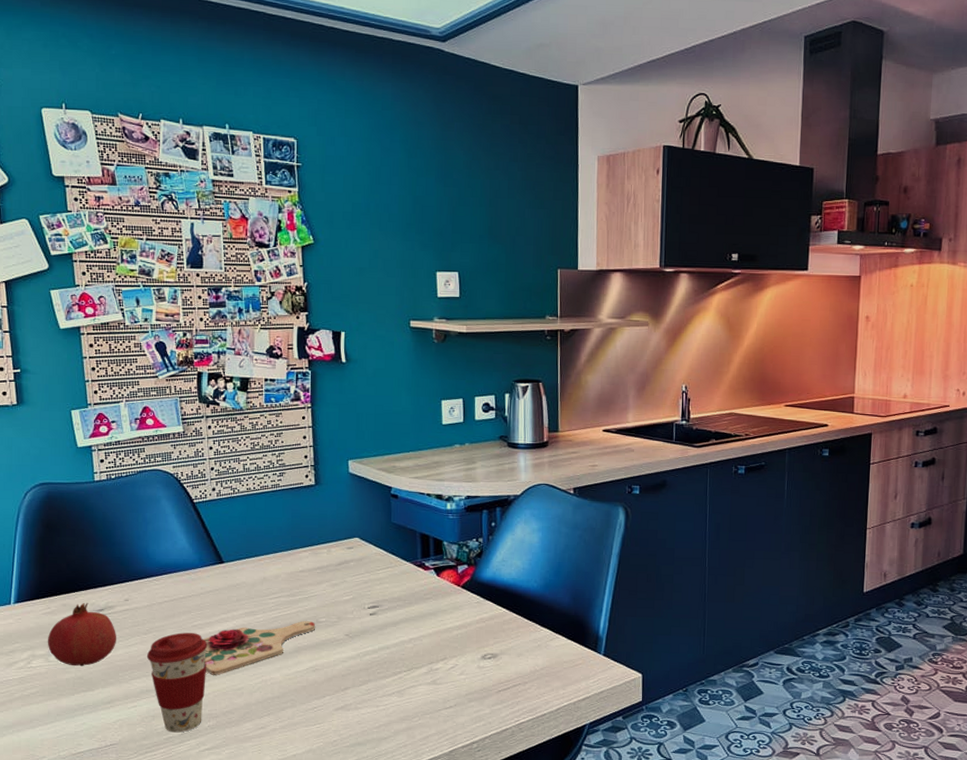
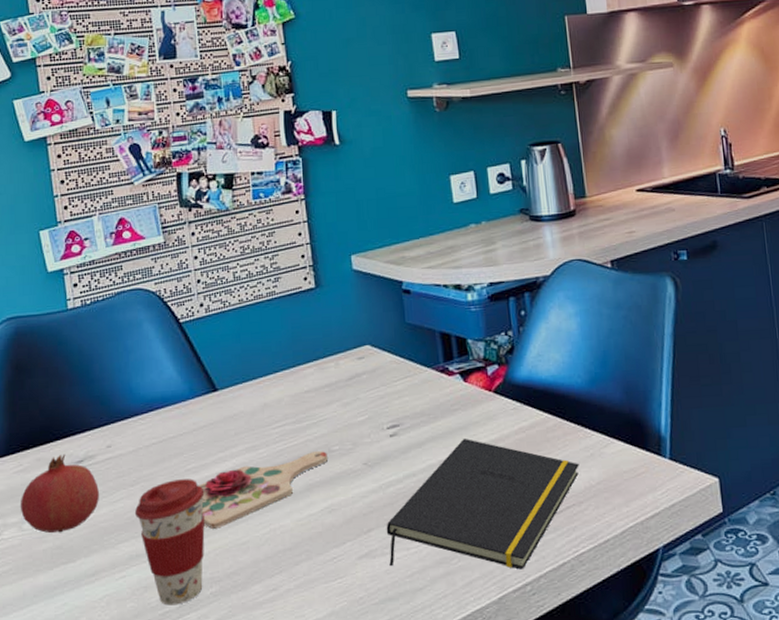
notepad: none [360,623,528,731] -> present [386,439,579,570]

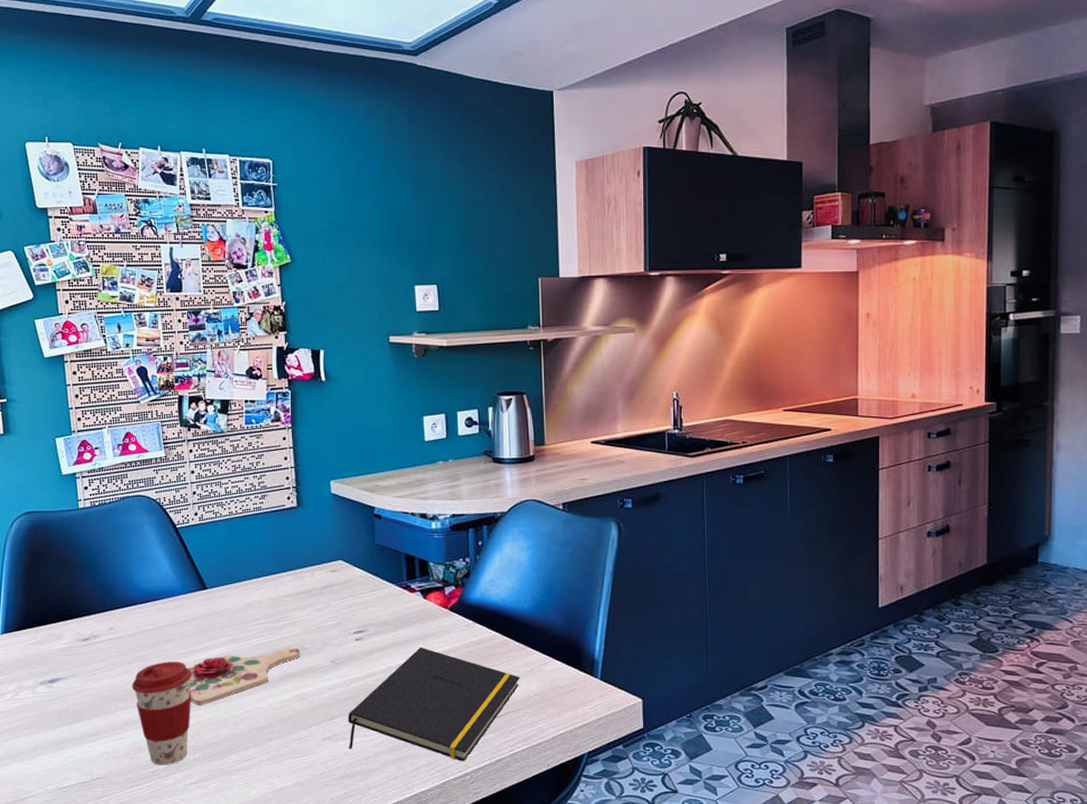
fruit: present [20,453,100,533] -> none [33,632,102,698]

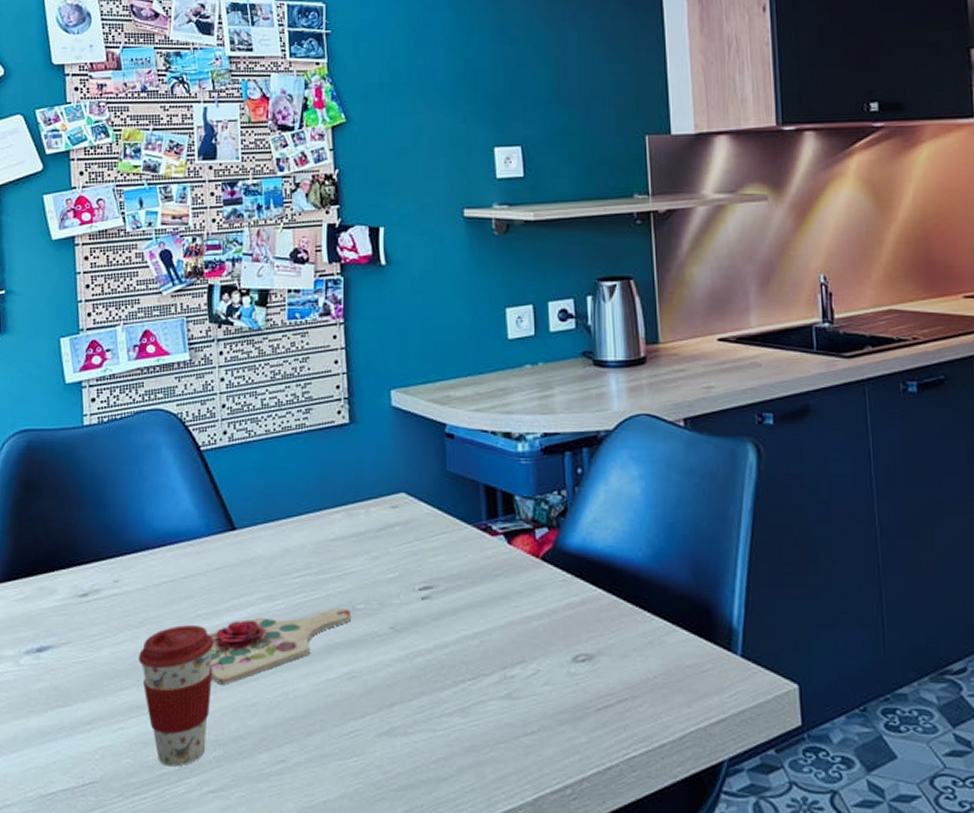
notepad: present [348,648,520,761] -> none [411,610,635,769]

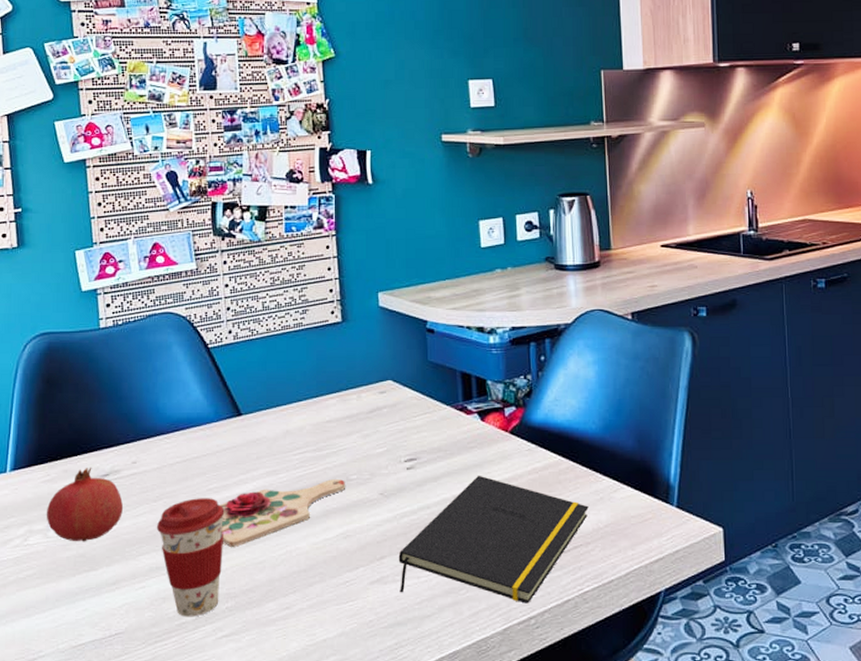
fruit: none [18,584,103,673] -> present [46,467,124,542]
notepad: none [411,610,635,769] -> present [398,476,589,603]

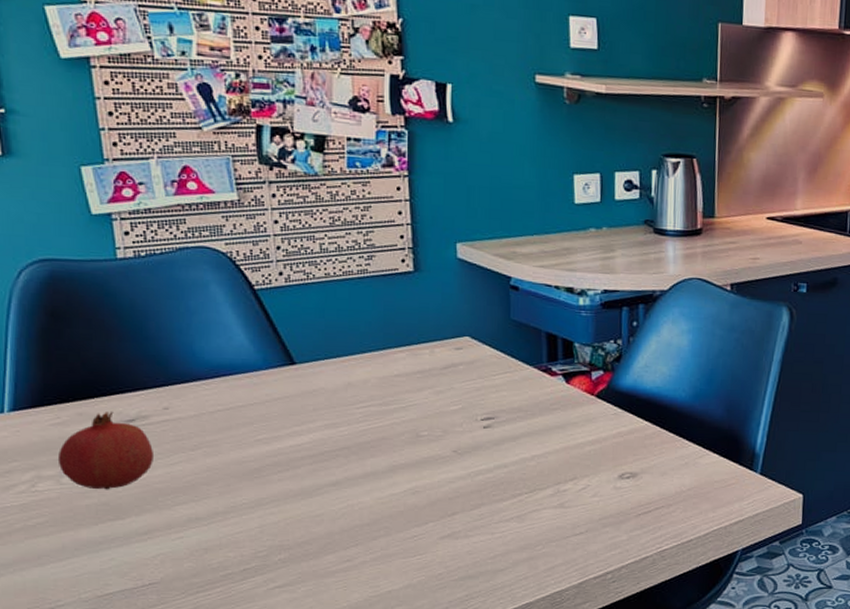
coffee cup: present [156,498,225,617] -> none [194,448,276,568]
cutting board: present [220,479,345,547] -> none [270,435,415,499]
notepad: present [398,476,589,603] -> none [471,437,673,560]

